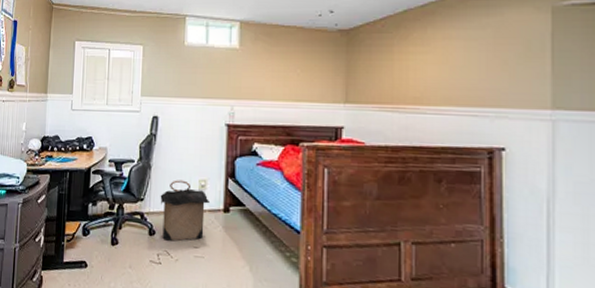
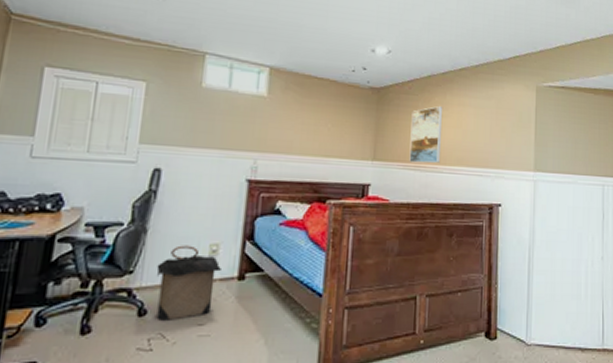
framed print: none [385,43,424,104] -> present [409,106,443,164]

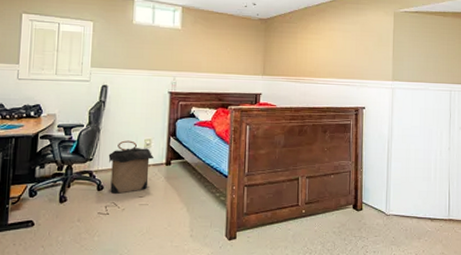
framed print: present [409,106,443,164] -> none [291,32,318,77]

